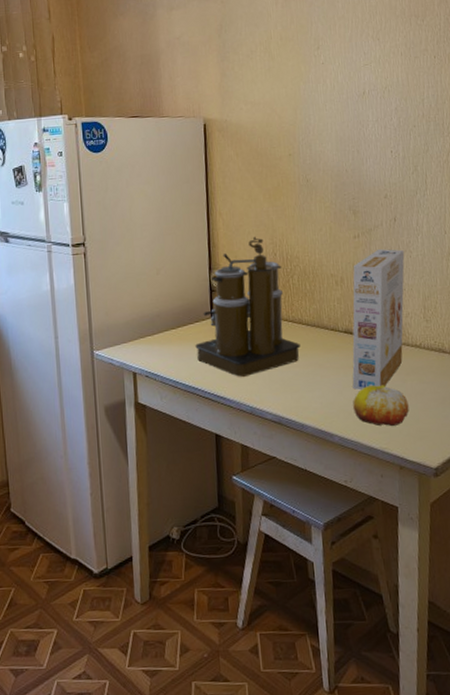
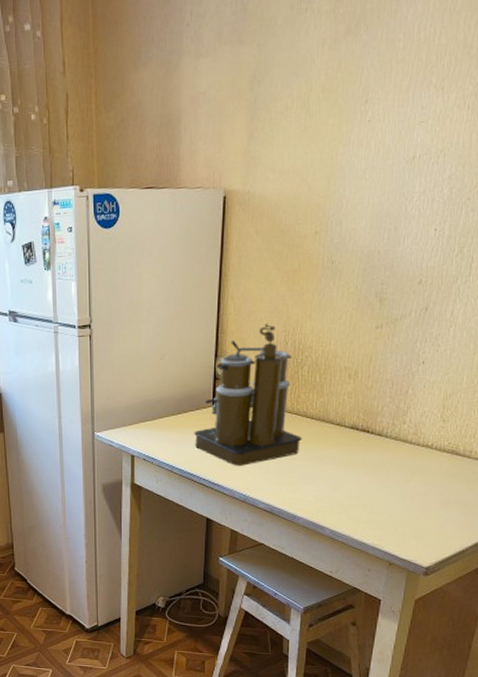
cereal box: present [352,248,405,391] -> none [351,340,431,487]
fruit: present [353,385,409,426] -> none [349,483,409,524]

